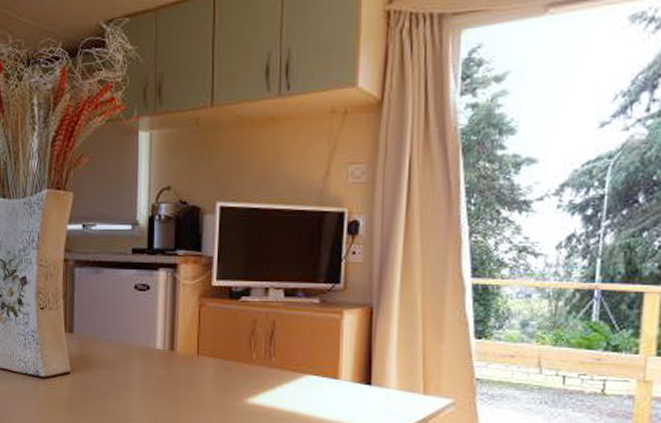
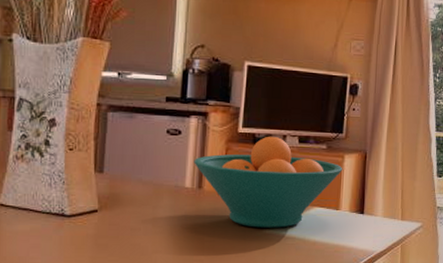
fruit bowl: none [164,289,342,398] -> present [194,136,343,228]

